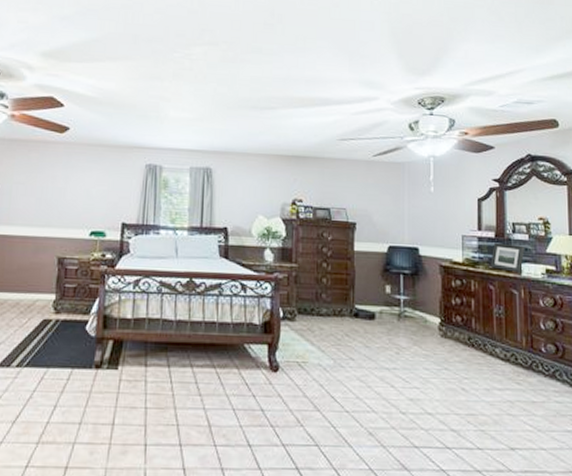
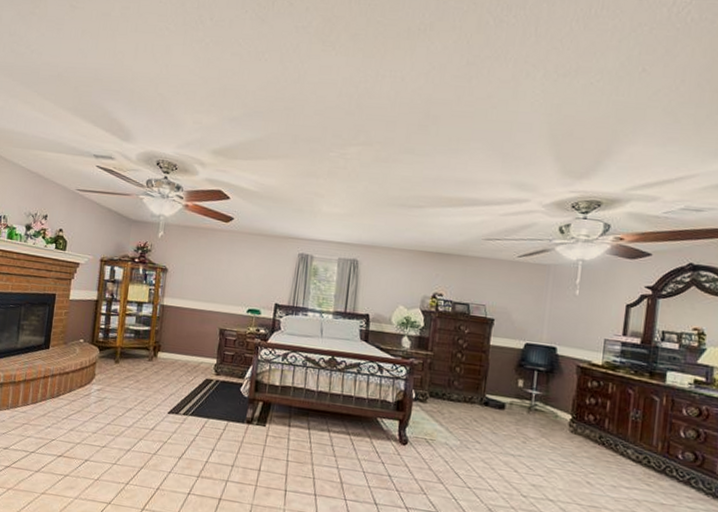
picture frame: present [490,242,525,272] -> none [632,349,673,380]

